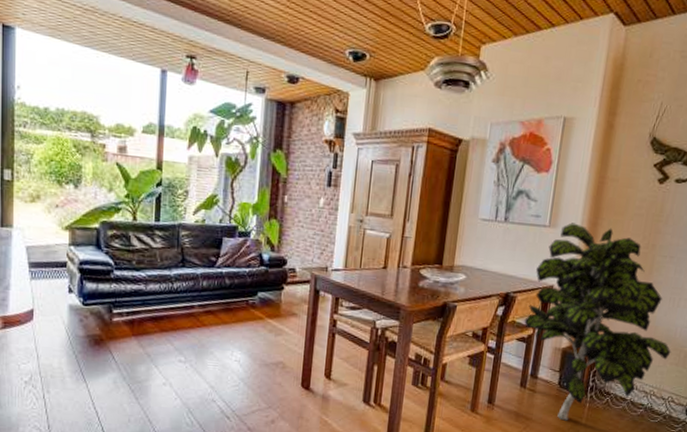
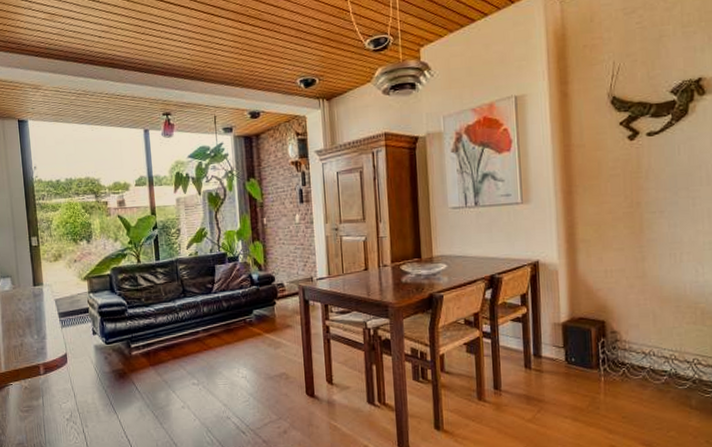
indoor plant: present [524,222,671,421] -> none [515,193,685,399]

